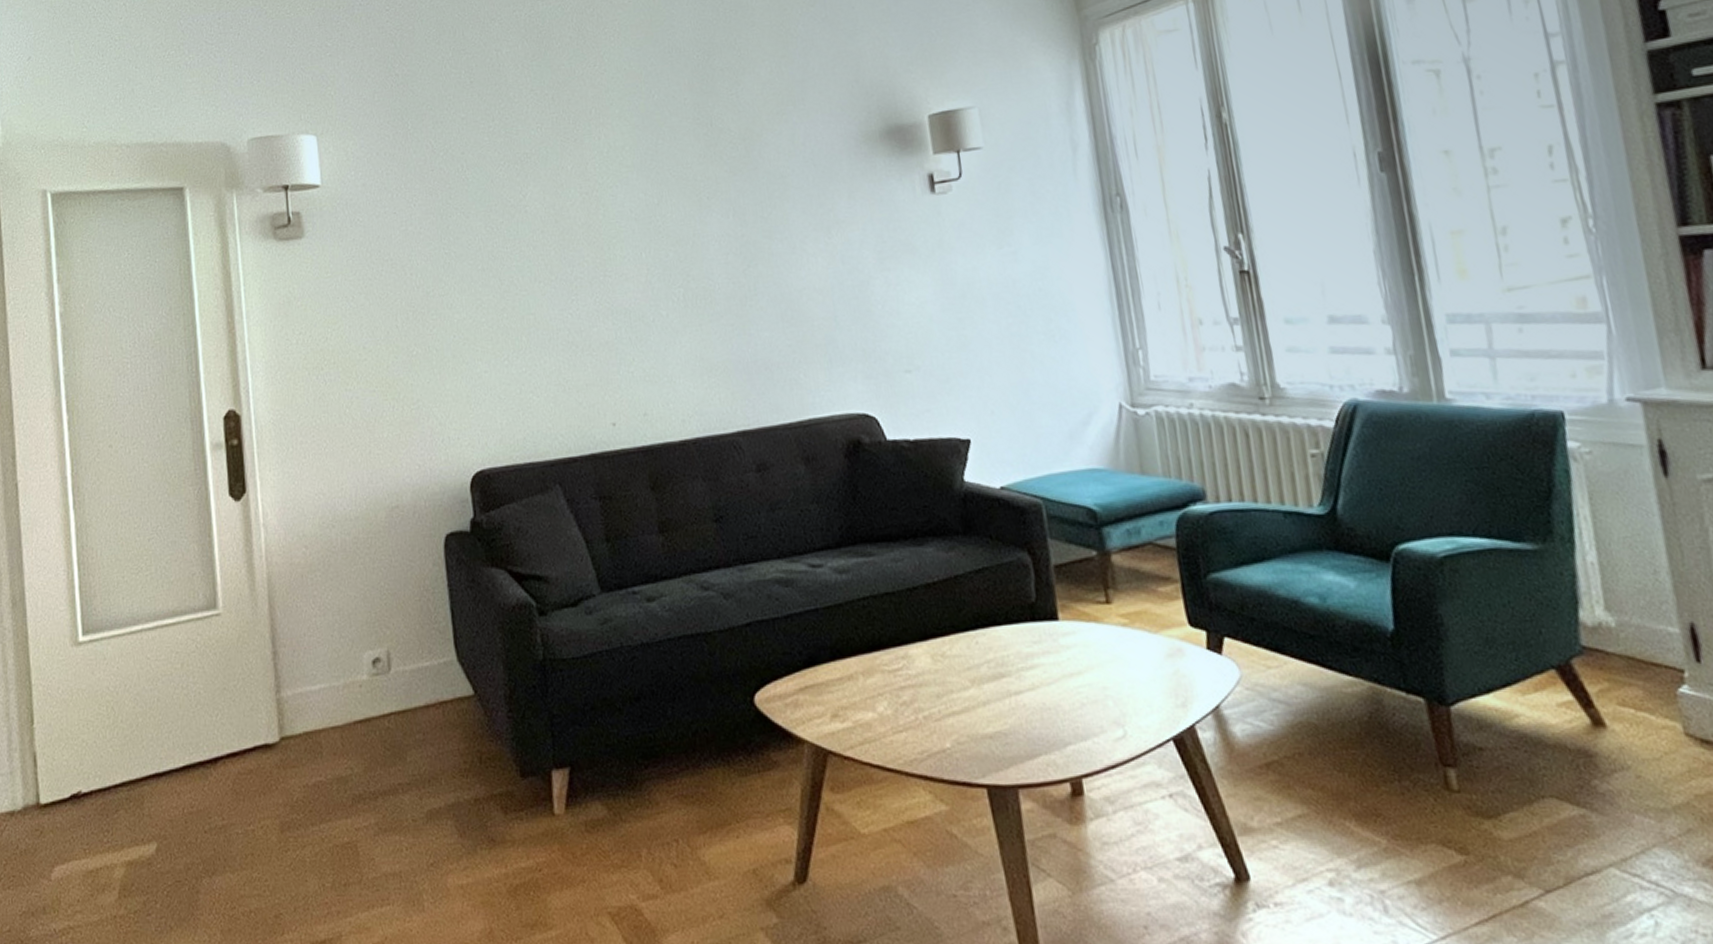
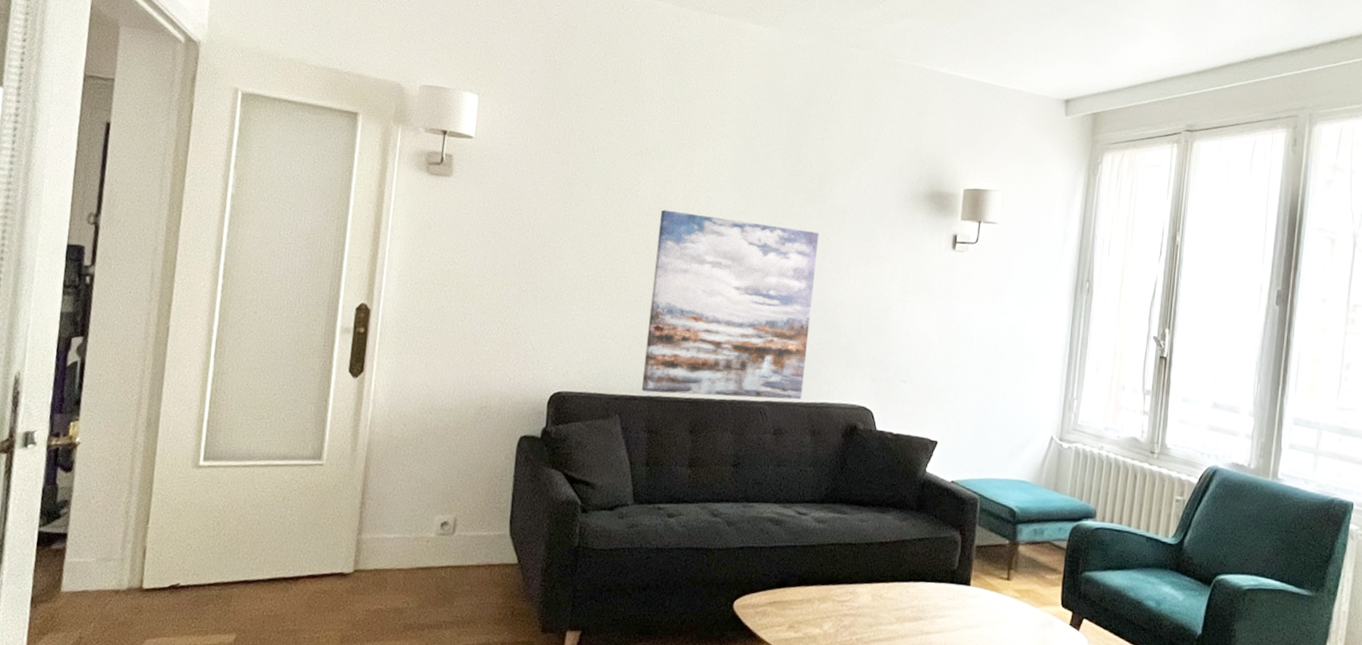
wall art: none [558,208,783,450] -> present [641,209,820,400]

